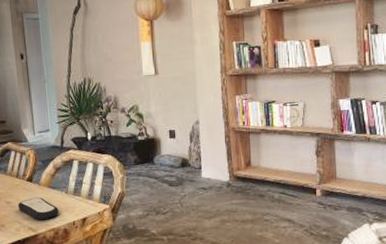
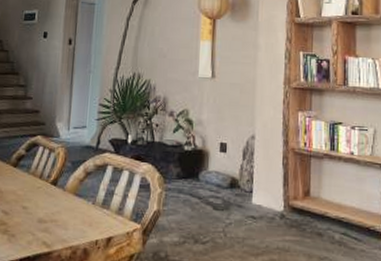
remote control: present [18,197,59,220] -> none [35,205,81,235]

